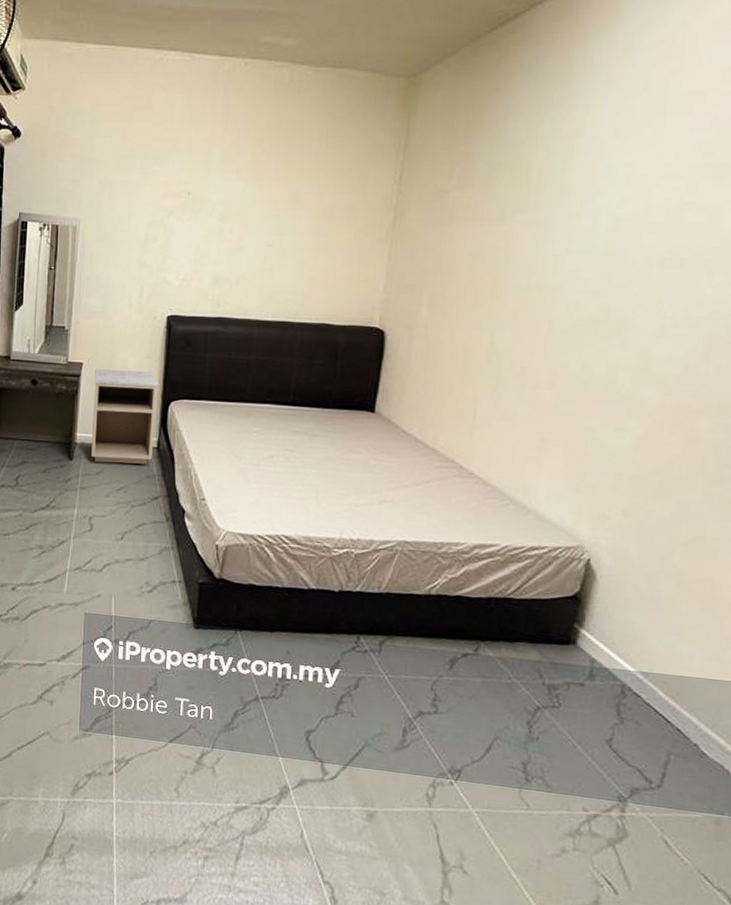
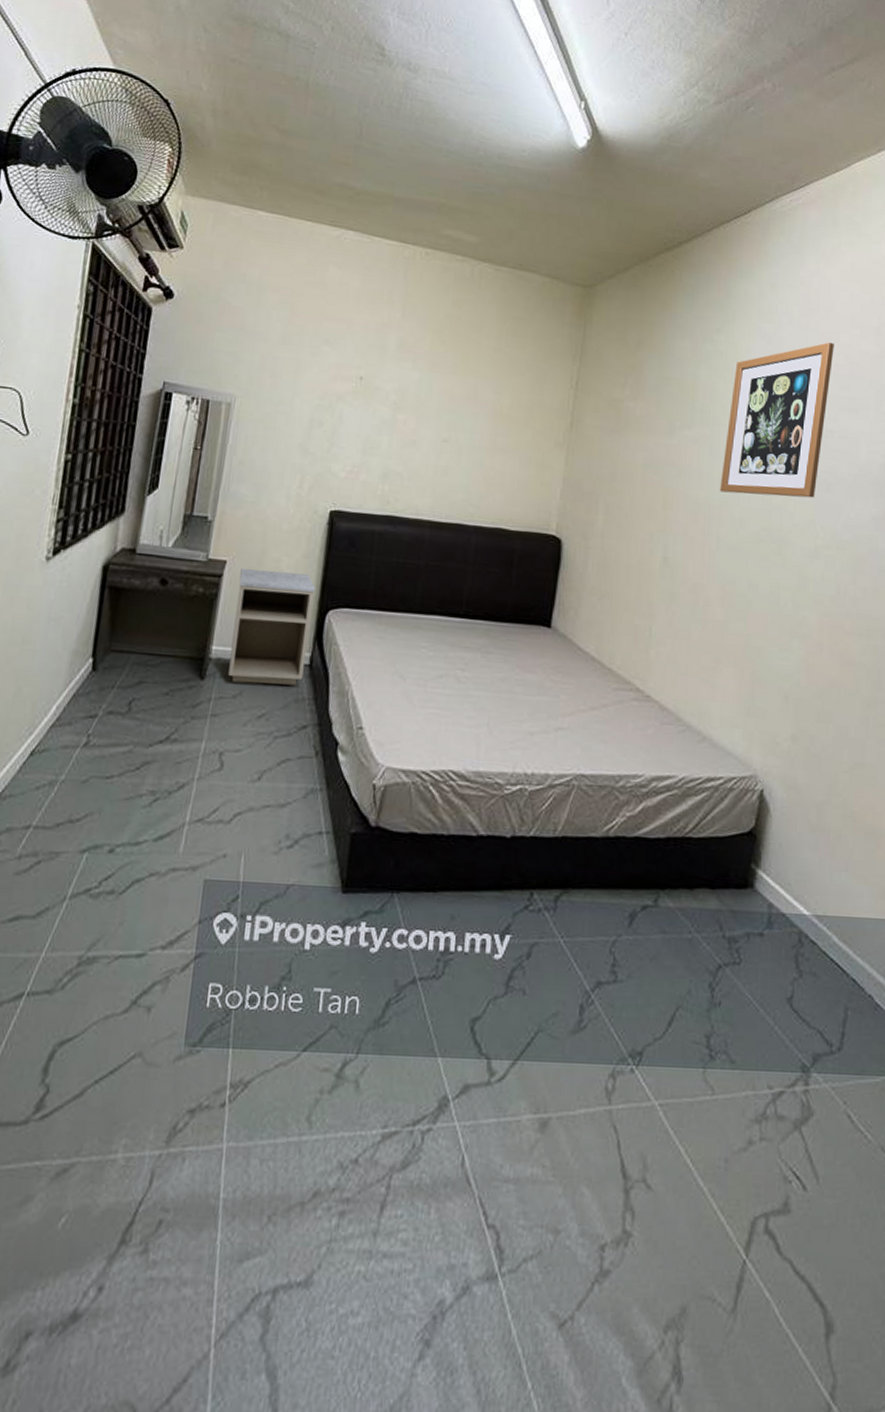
wall art: none [553,104,699,277] -> present [719,342,834,498]

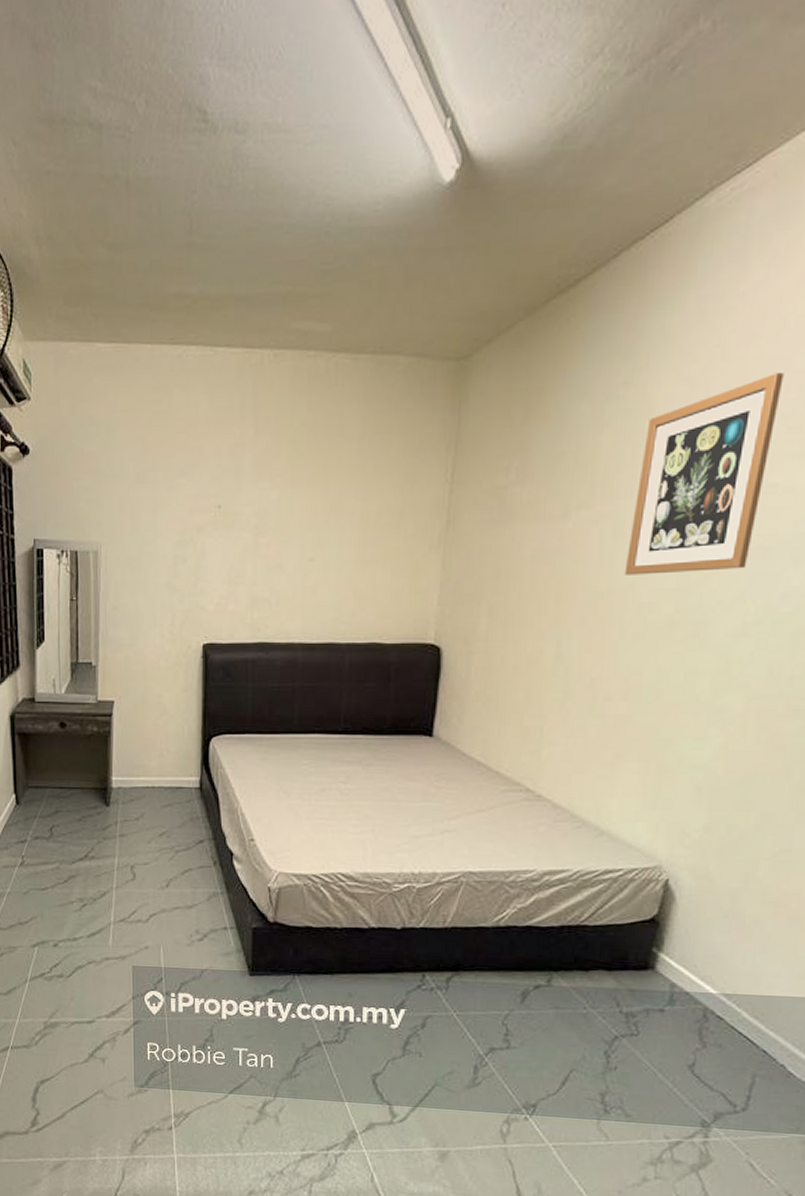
nightstand: present [228,569,316,685] -> none [128,707,197,807]

